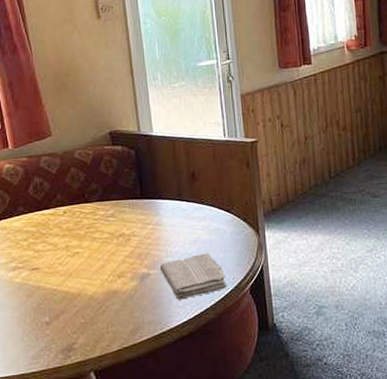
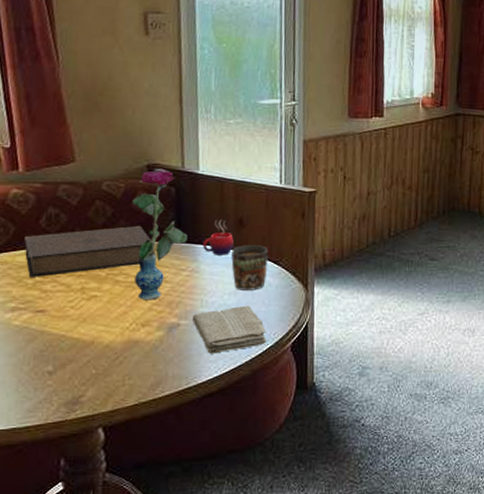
book: none [18,186,119,239] -> present [24,225,152,277]
vase: none [100,133,149,254] -> present [132,168,188,300]
mug: none [162,175,189,208] -> present [202,219,234,255]
mug: none [188,196,222,239] -> present [231,245,269,291]

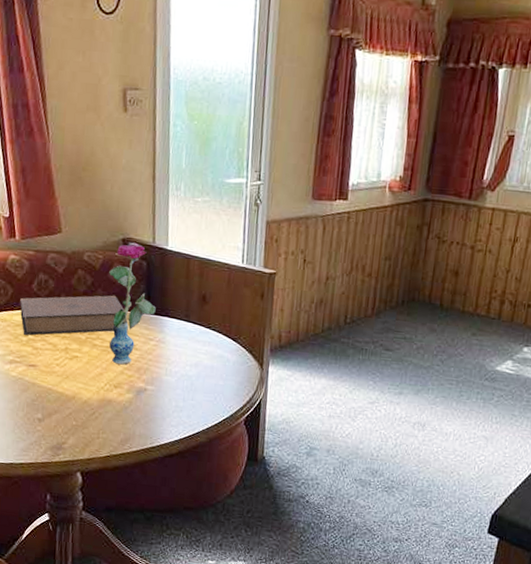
washcloth: present [191,305,267,354] -> none [157,377,223,419]
mug: present [202,219,234,255] -> none [169,294,197,329]
mug: present [231,245,269,291] -> none [193,320,228,365]

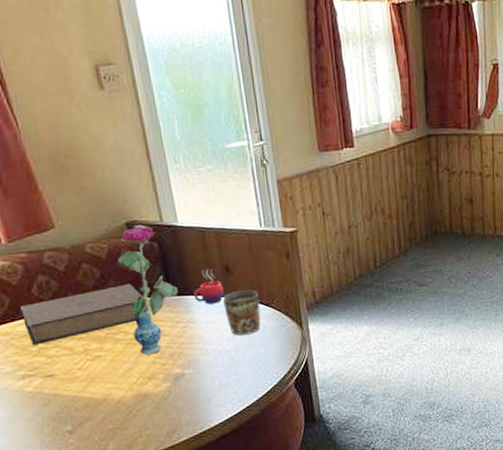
mug: none [169,294,197,329] -> present [193,269,224,304]
mug: none [193,320,228,365] -> present [223,290,261,336]

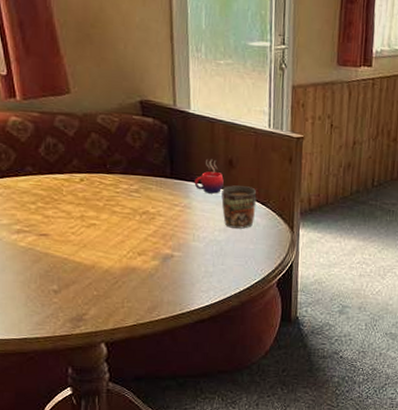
book: present [20,283,144,345] -> none [25,159,146,203]
vase: present [118,224,178,355] -> none [126,104,180,232]

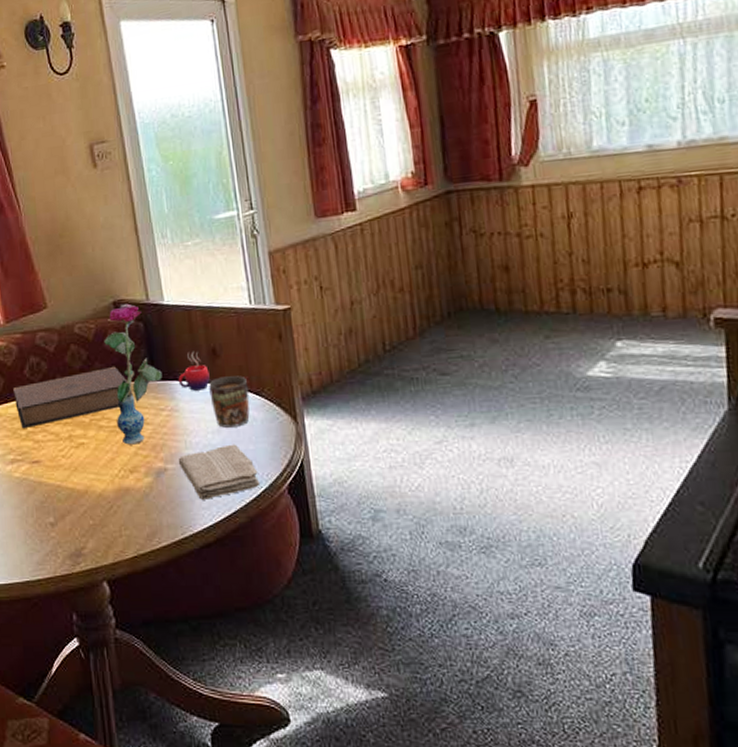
book: none [25,159,146,203] -> present [13,366,128,428]
vase: none [126,104,180,232] -> present [104,303,162,445]
washcloth: none [184,242,255,285] -> present [178,444,261,500]

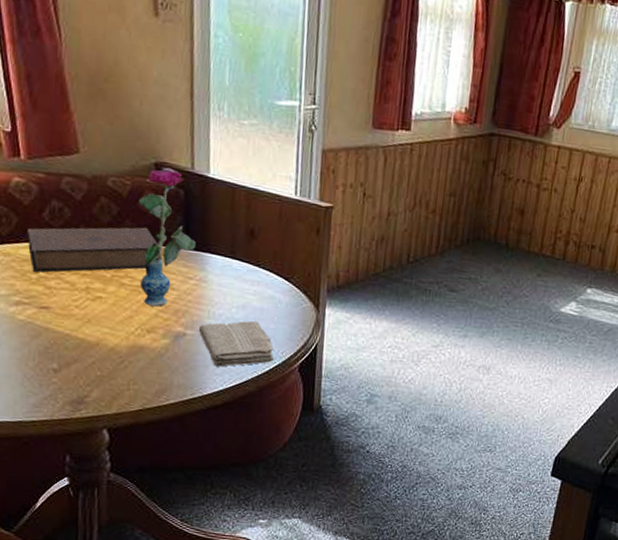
mug: present [178,351,210,391] -> none [211,228,244,267]
mug: present [209,376,250,428] -> none [240,257,280,306]

